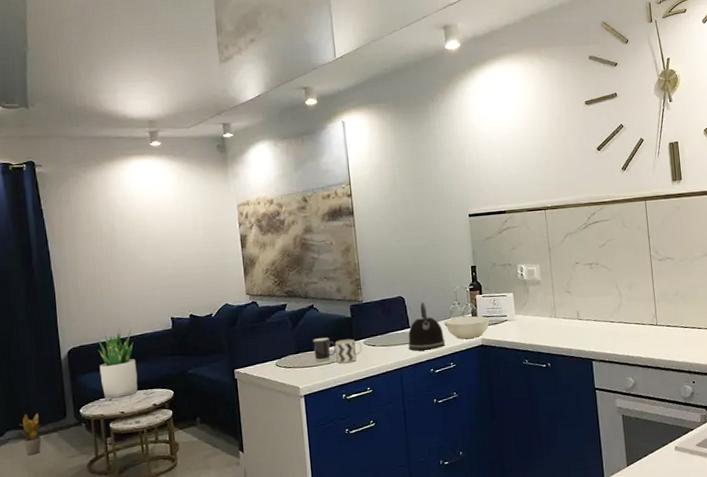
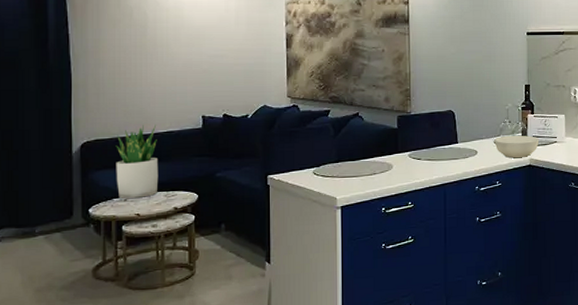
potted plant: present [19,413,44,455] -> none [16,210,45,256]
mug: present [312,337,337,362] -> none [354,148,379,173]
cup: present [335,339,362,363] -> none [378,150,406,175]
kettle: present [407,302,446,351] -> none [454,117,493,168]

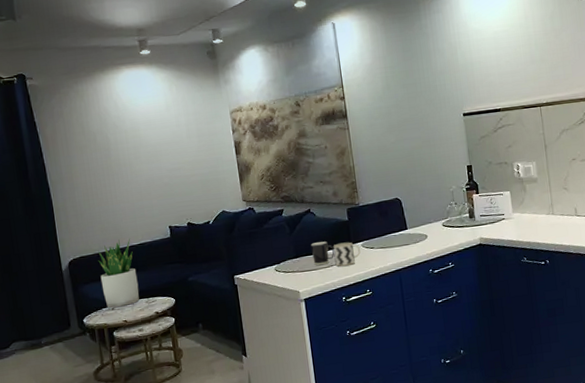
mug: none [354,148,379,173] -> present [310,241,335,266]
cup: none [378,150,406,175] -> present [333,242,361,267]
bowl: present [494,136,539,159] -> none [442,215,487,240]

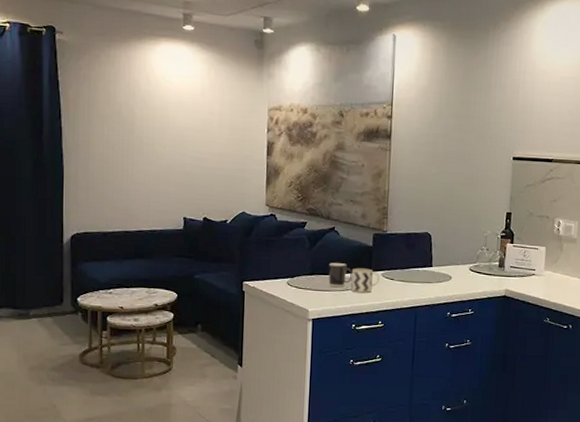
planter: present [98,238,139,308] -> none [102,222,142,292]

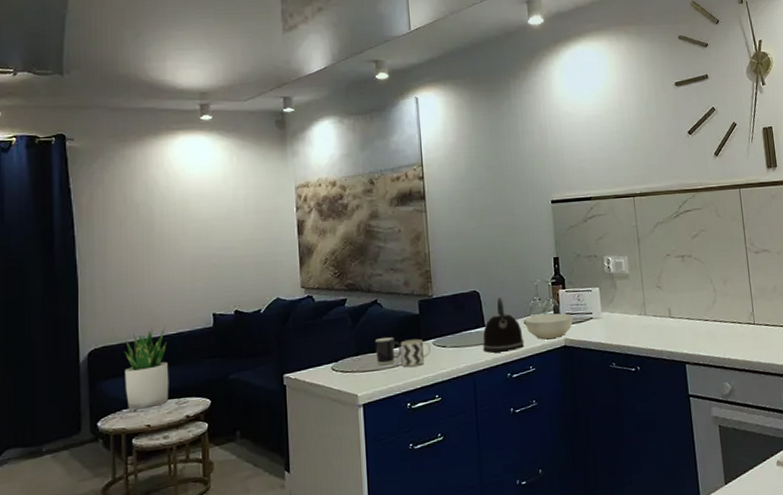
planter: none [102,222,142,292] -> present [124,326,169,410]
kettle: none [427,241,467,294] -> present [482,297,525,353]
bowl: none [470,264,517,288] -> present [524,313,574,340]

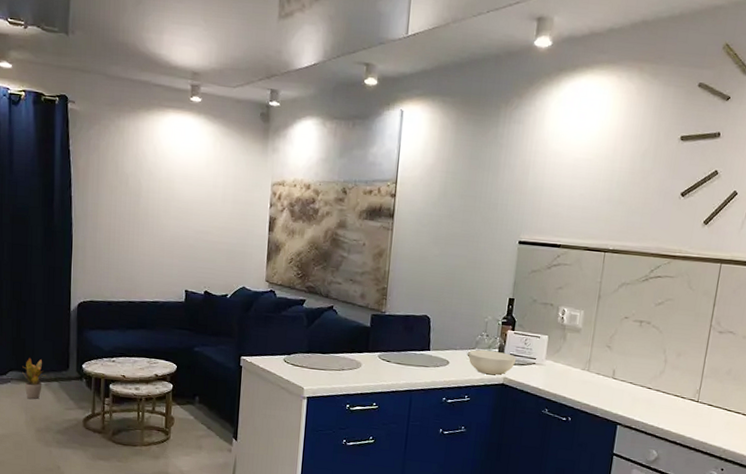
potted plant: none [22,427,53,478] -> present [22,357,46,399]
planter: present [124,326,169,410] -> none [106,292,144,361]
mug: present [374,337,402,365] -> none [325,342,349,367]
cup: present [400,339,431,367] -> none [346,348,376,374]
kettle: present [482,297,525,353] -> none [424,326,465,379]

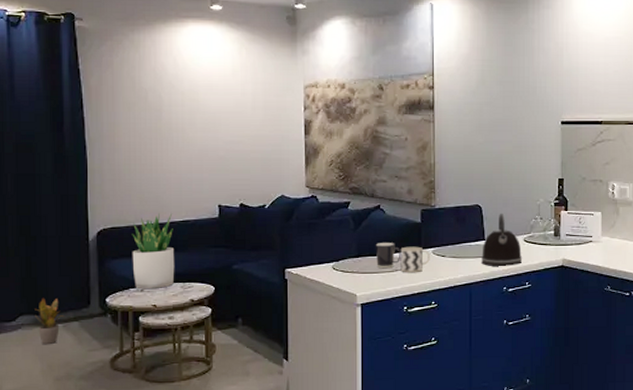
planter: none [106,292,144,361] -> present [132,213,175,290]
mug: none [325,342,349,367] -> present [375,243,401,269]
cup: none [346,348,376,374] -> present [400,246,430,272]
kettle: none [424,326,465,379] -> present [480,213,523,267]
bowl: present [468,350,517,376] -> none [524,234,573,258]

